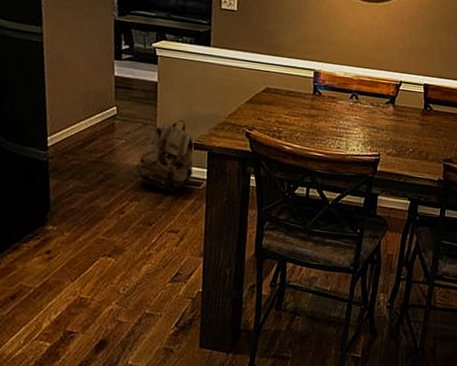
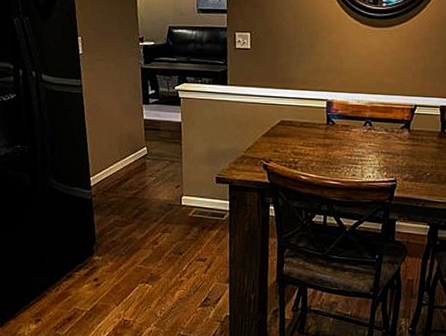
backpack: present [136,120,194,192] -> none [166,156,217,223]

